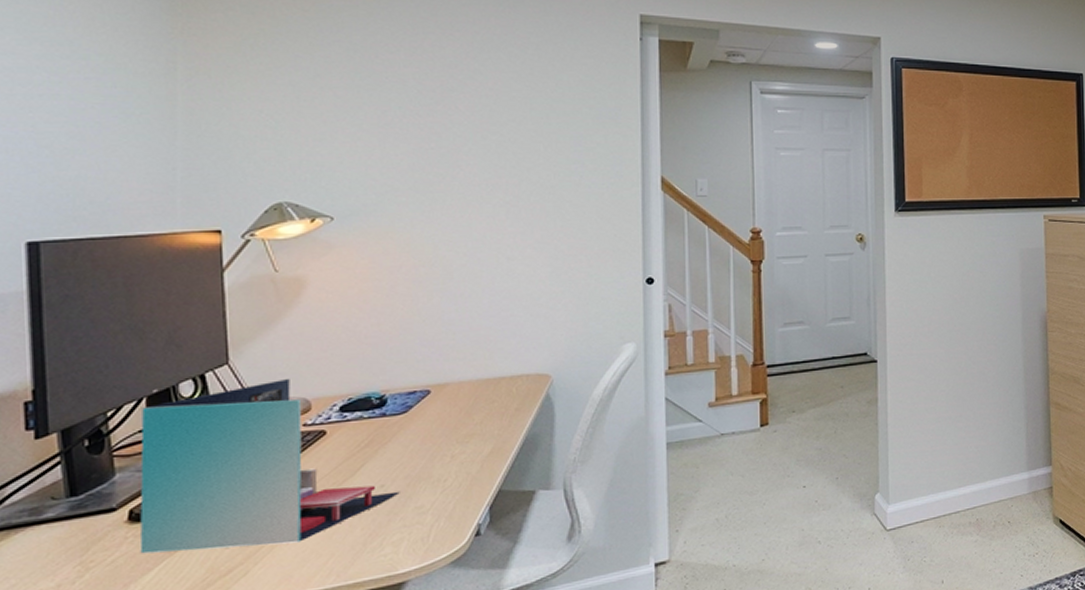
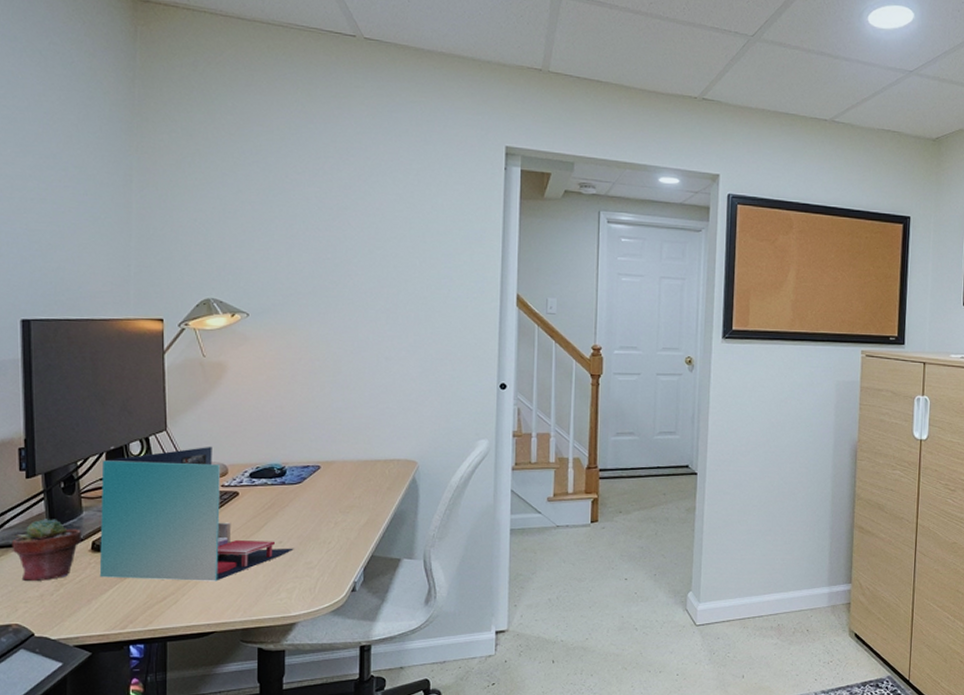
potted succulent: none [15,486,114,571] -> present [11,517,81,582]

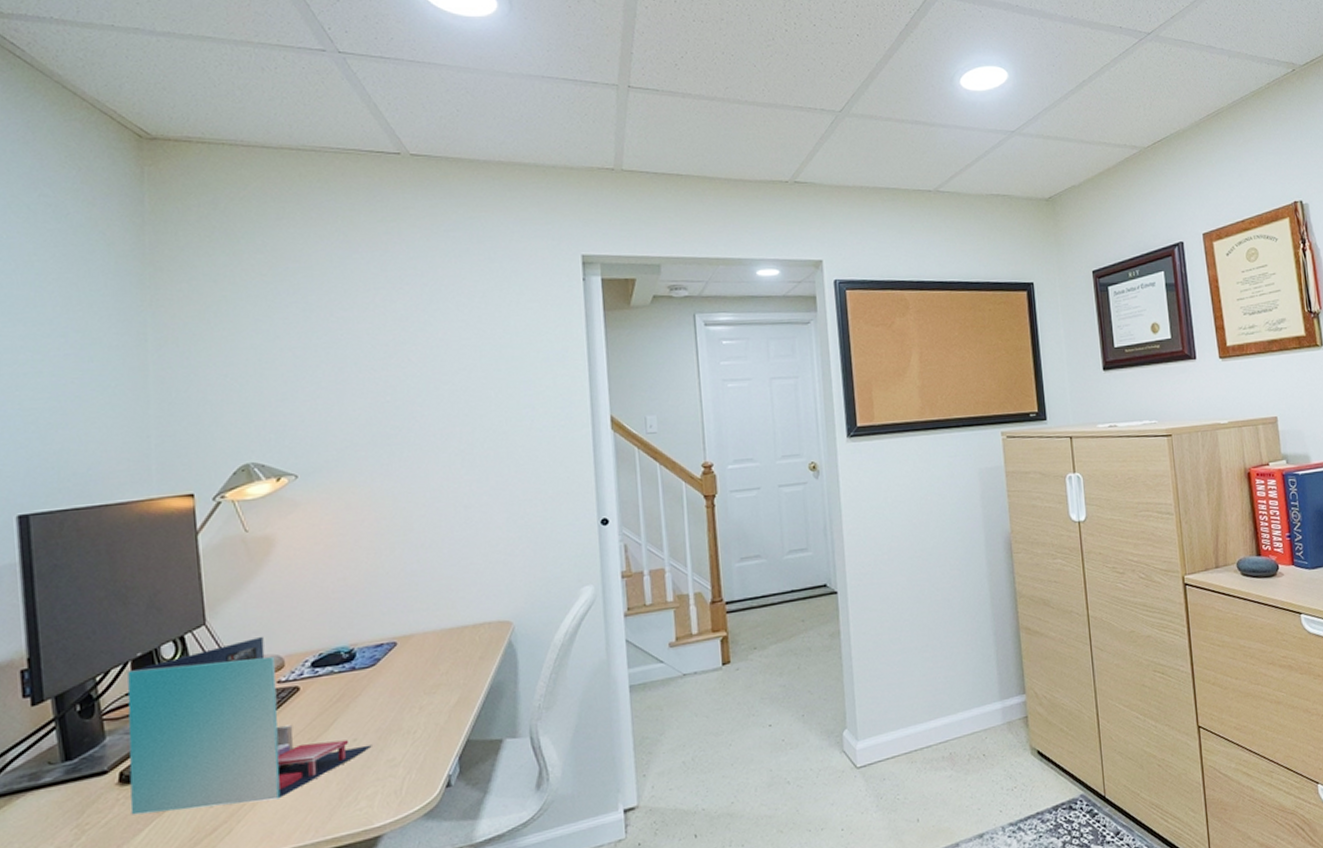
potted succulent: present [11,517,81,582] -> none [16,751,106,835]

